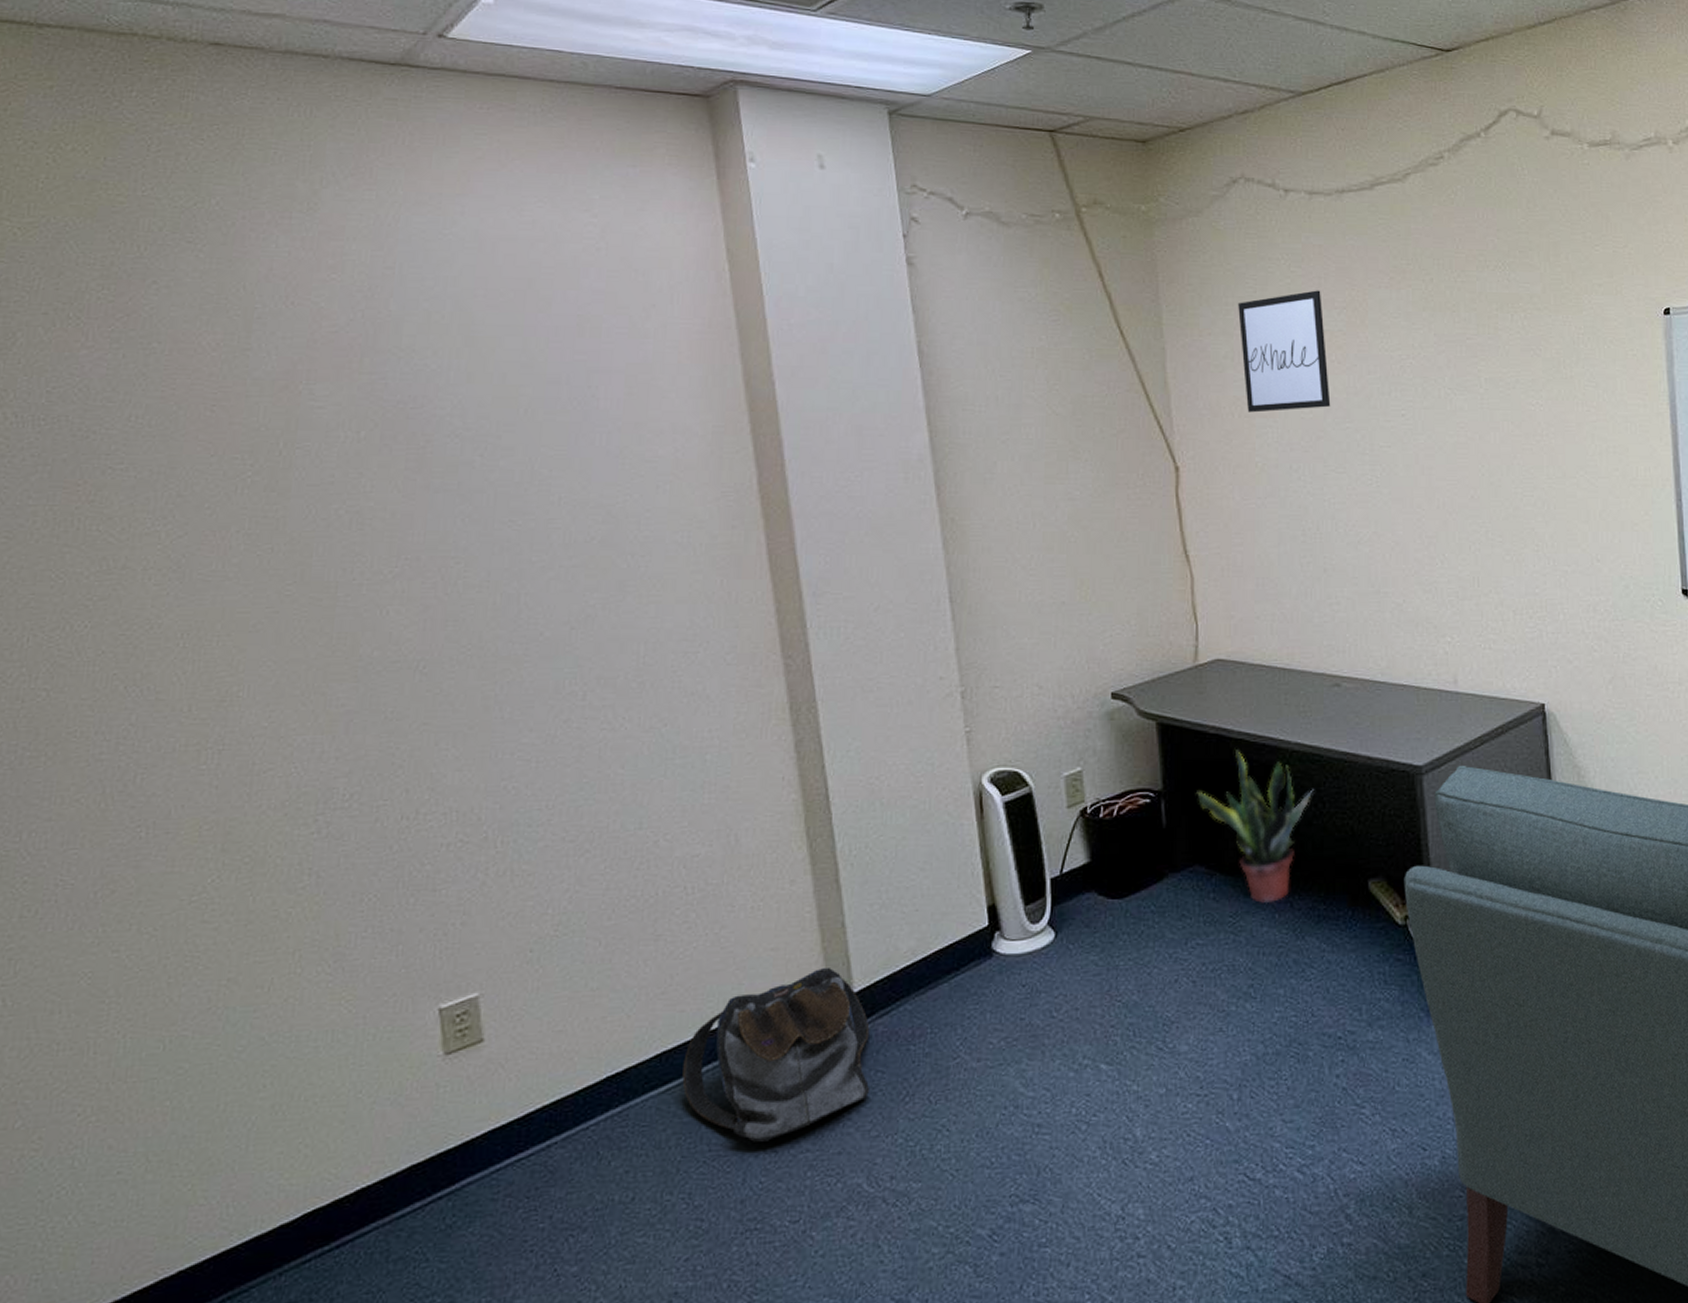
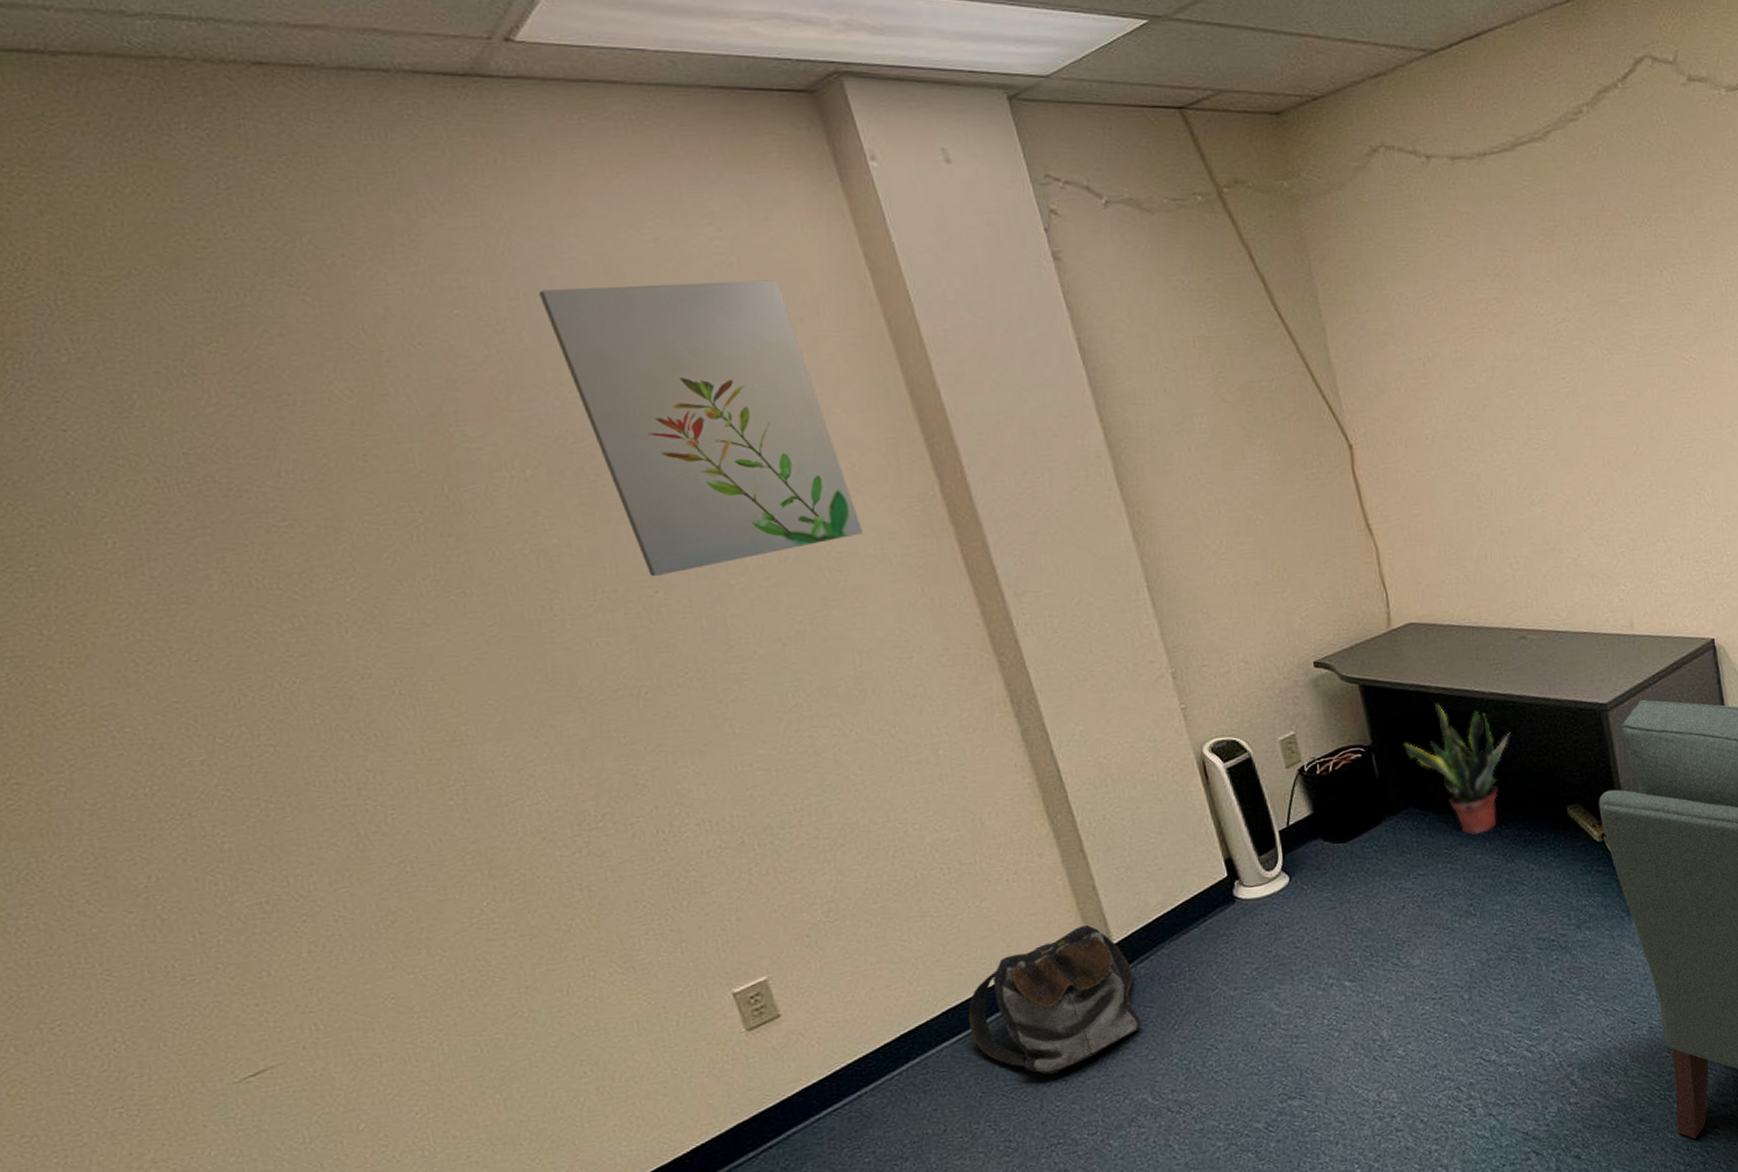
wall art: none [414,261,674,548] -> present [539,280,864,577]
wall art: present [1238,290,1331,413] -> none [1392,258,1493,387]

